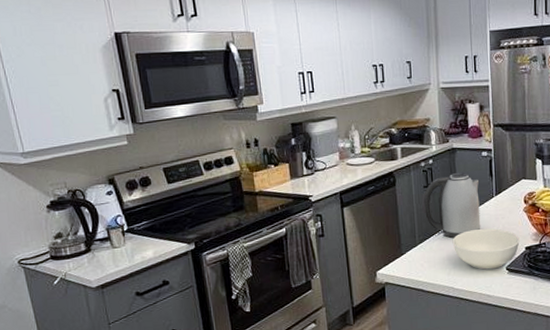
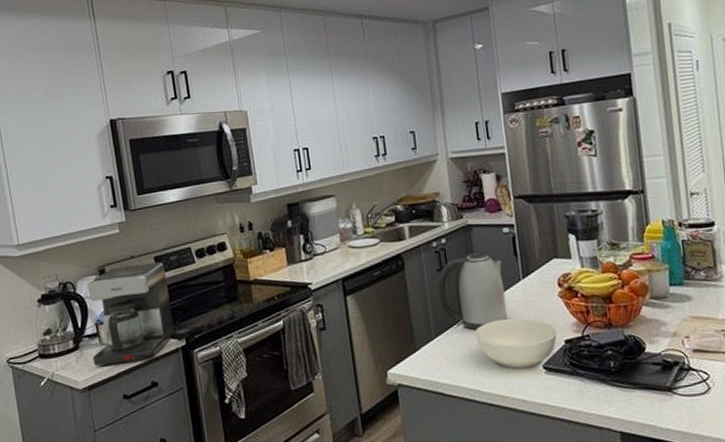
coffee maker: none [97,172,185,267] -> present [88,261,176,366]

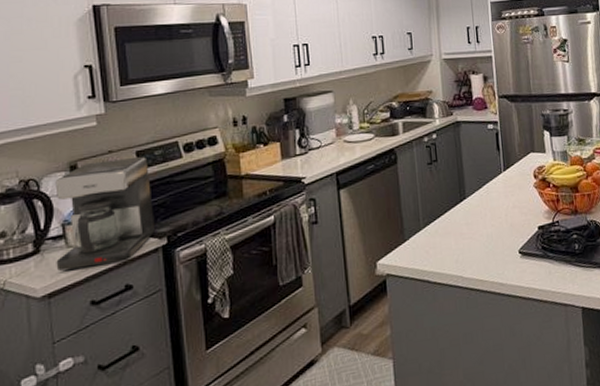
kettle: present [438,253,508,331] -> none [428,147,490,220]
bowl: present [474,318,557,369] -> none [459,207,532,255]

